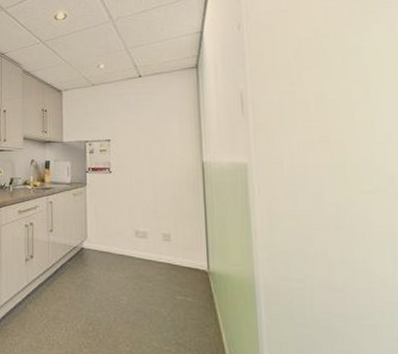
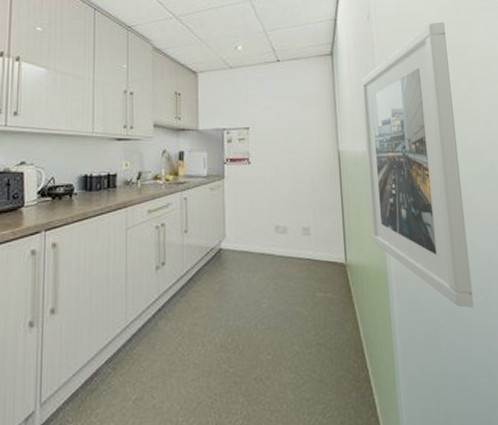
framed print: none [229,24,361,329] -> present [361,21,474,308]

